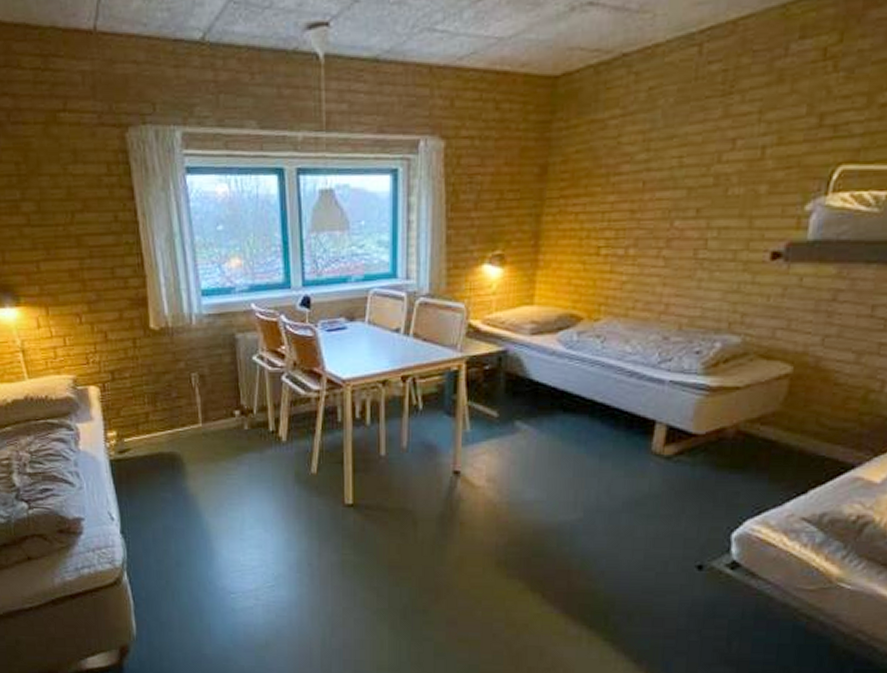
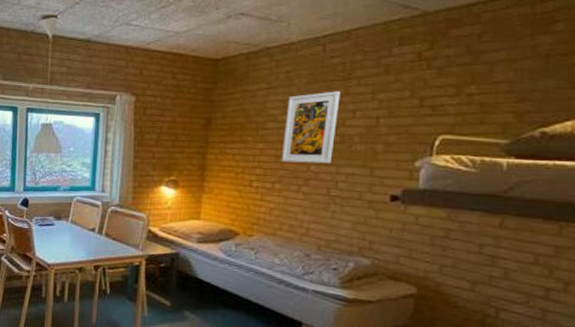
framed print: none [637,112,718,218] -> present [281,91,340,164]

